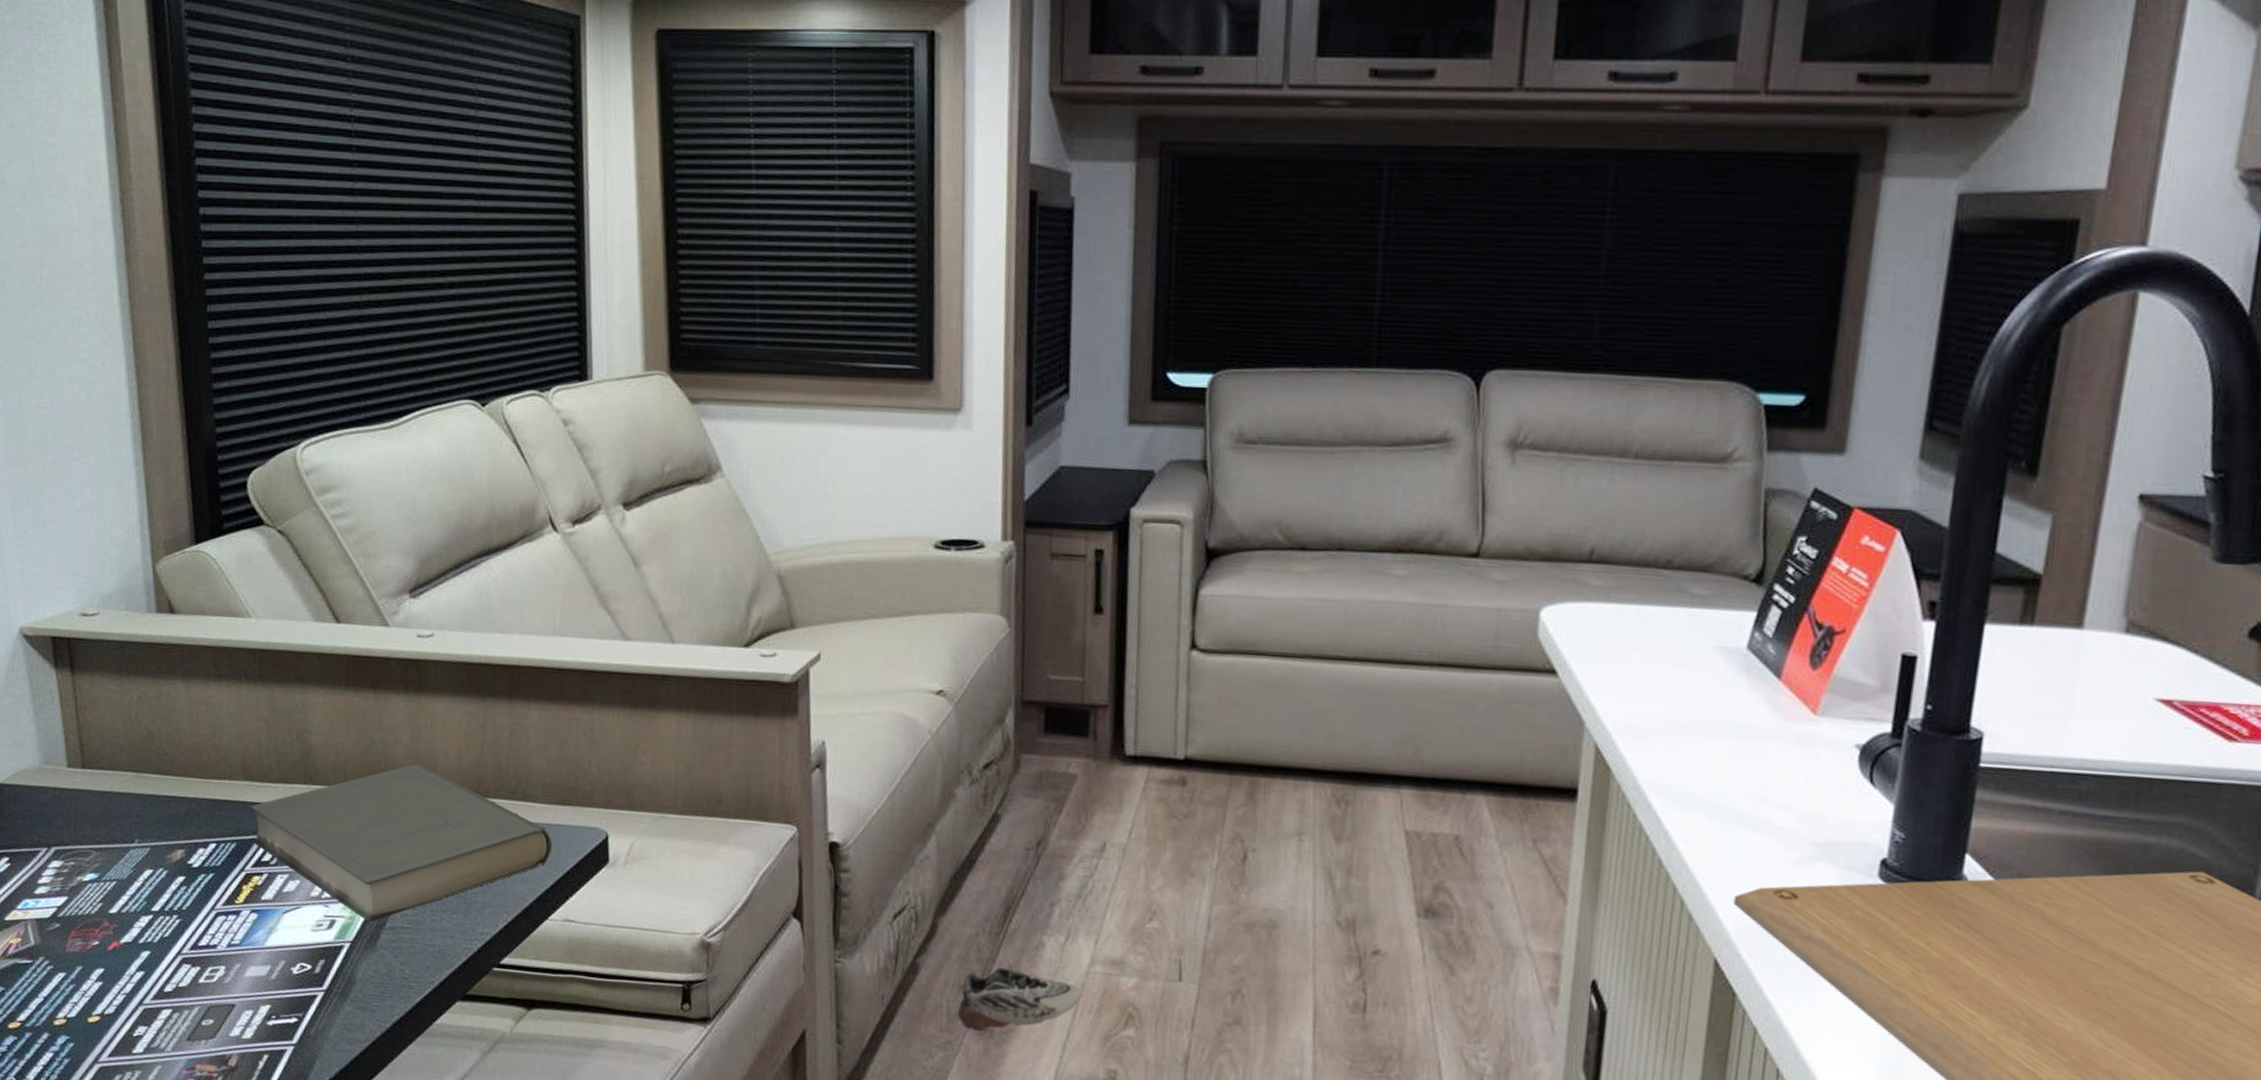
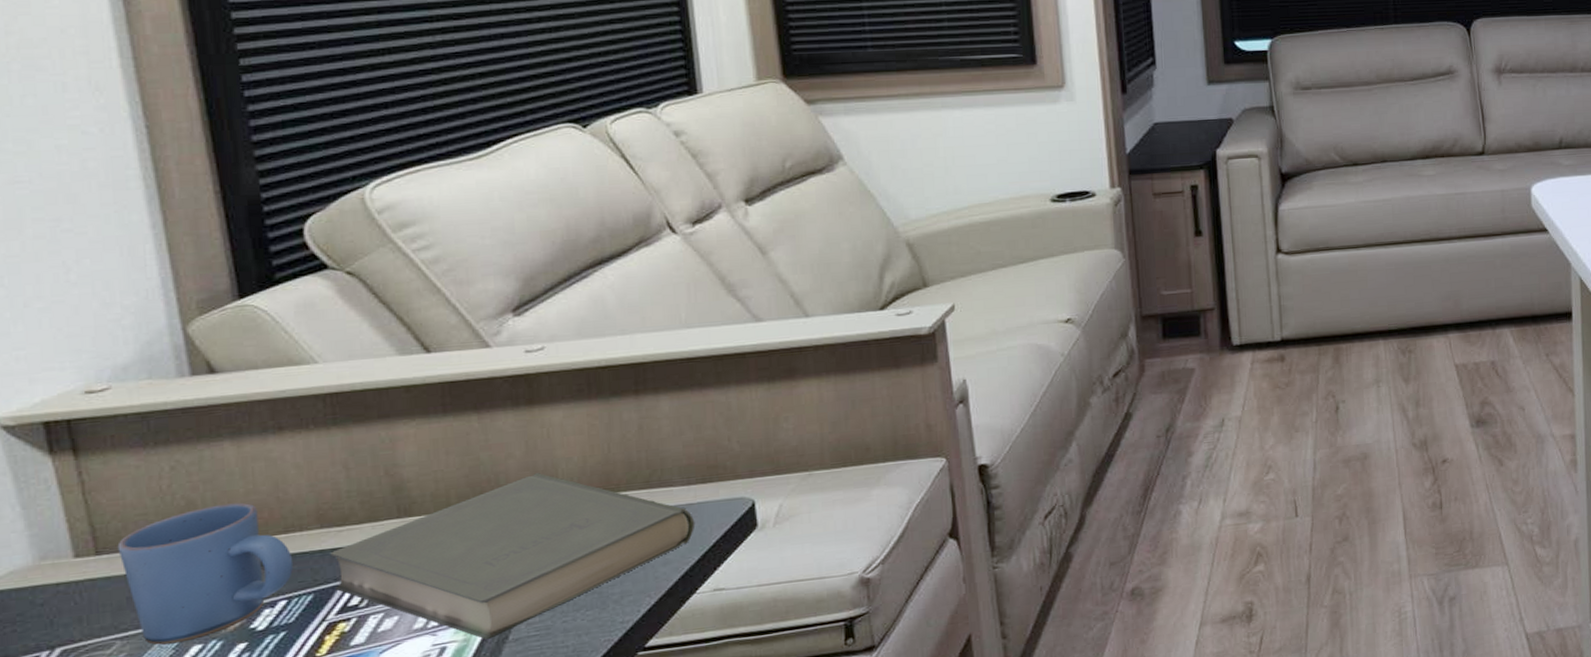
mug: none [97,740,223,865] -> present [117,502,294,645]
athletic shoe: present [958,961,1083,1029] -> none [1111,532,1218,597]

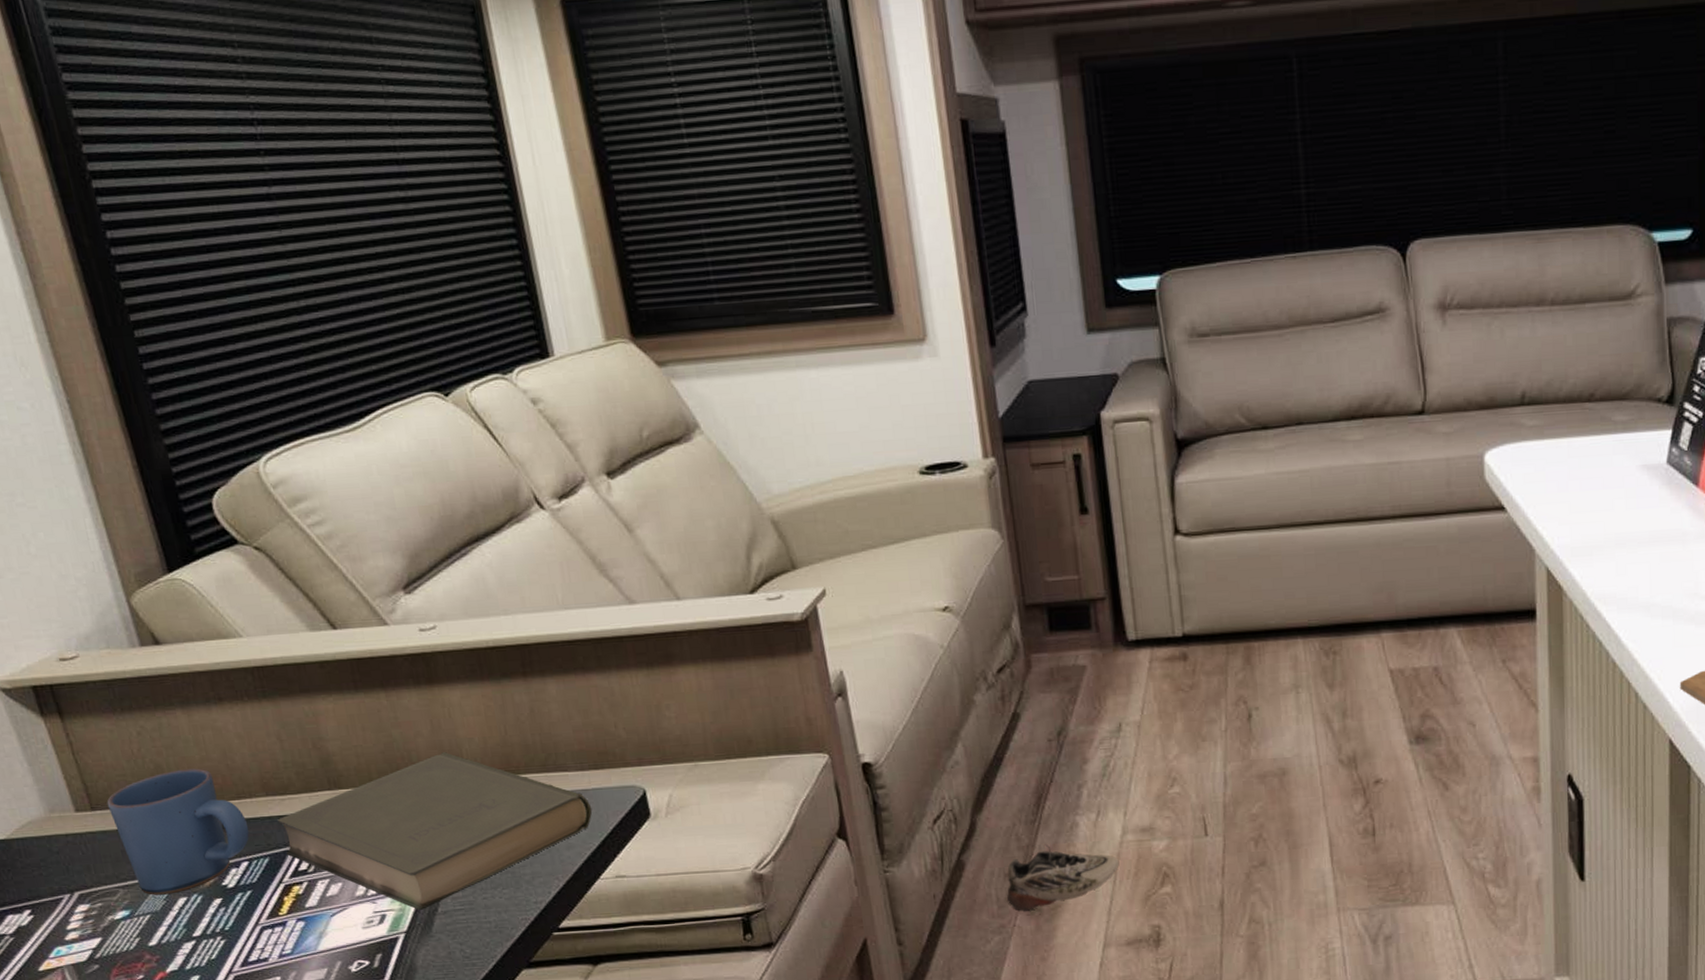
athletic shoe: none [1111,532,1218,597] -> present [1007,844,1120,910]

